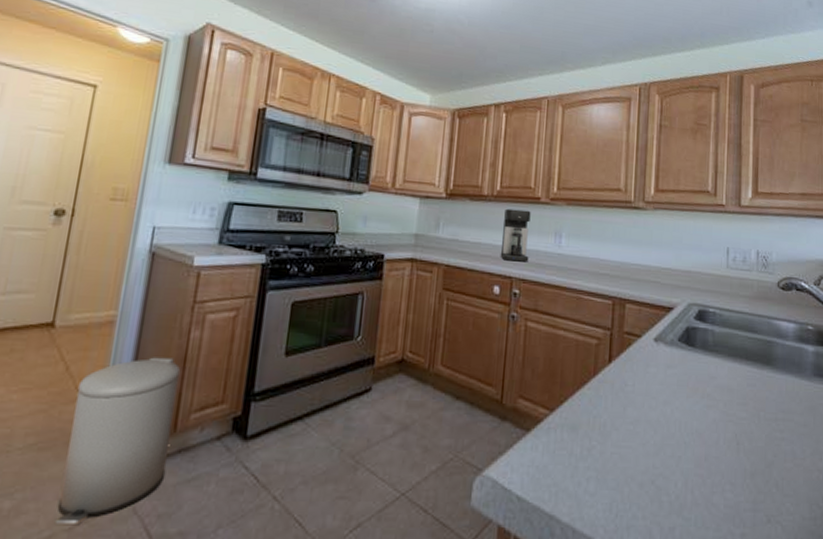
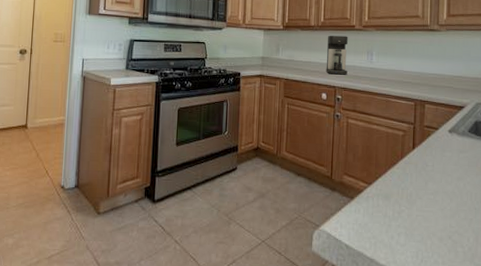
pedal bin: present [54,357,181,526] -> none [39,147,109,256]

